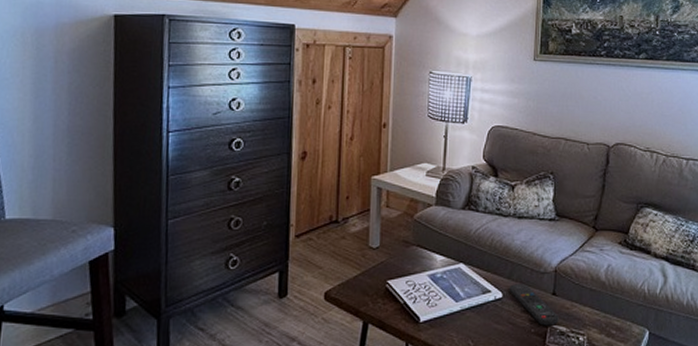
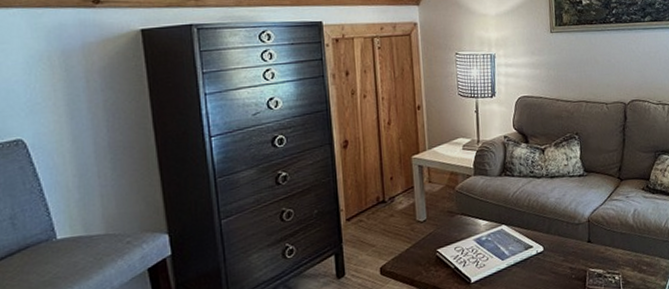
remote control: present [508,284,559,326] -> none [548,236,596,271]

